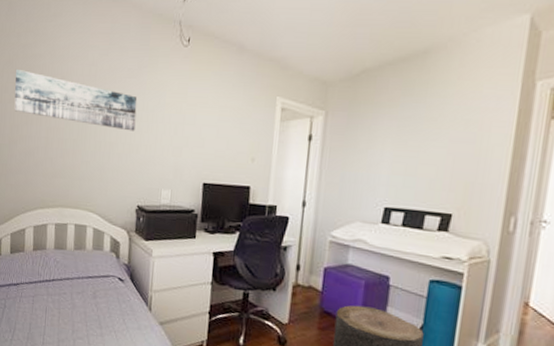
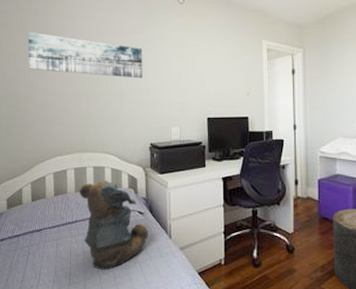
teddy bear: none [59,240,127,334] -> present [80,180,148,270]

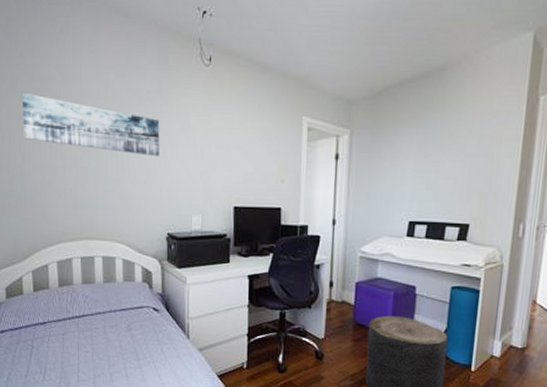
teddy bear: present [80,180,148,270] -> none [87,272,164,368]

